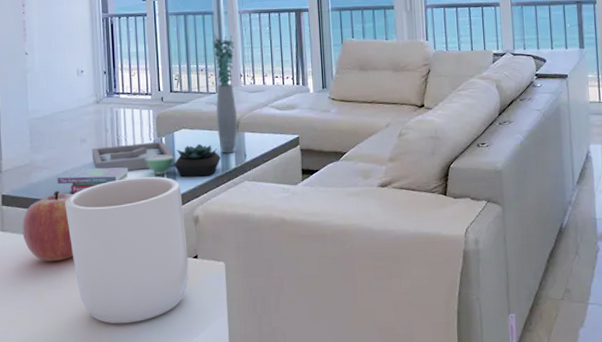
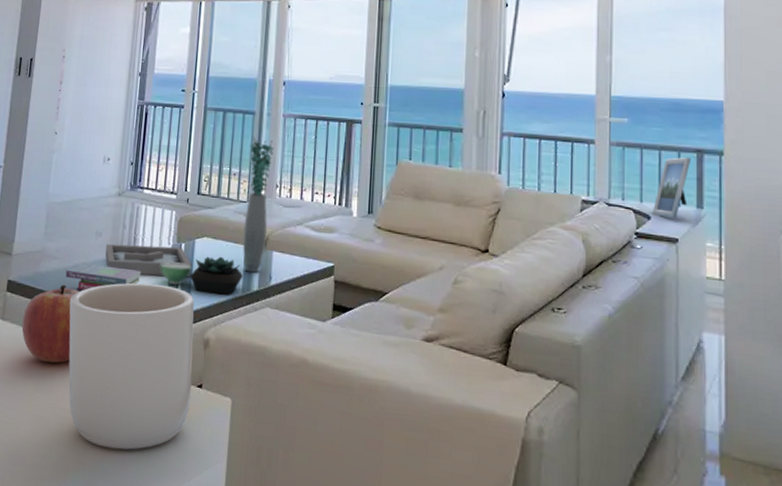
picture frame: none [546,9,573,59] -> present [651,157,691,218]

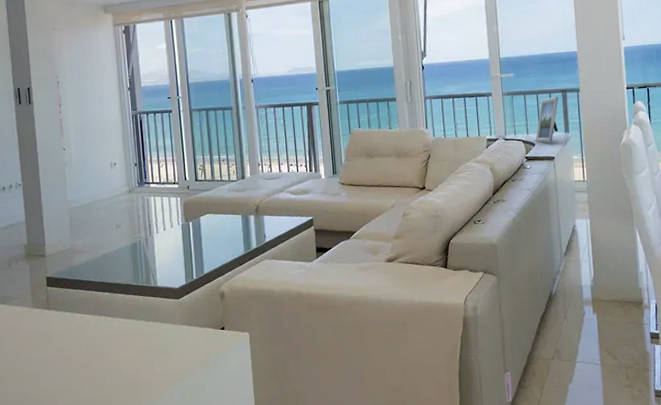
fruit: present [21,284,79,363] -> none [65,272,112,336]
books: present [65,262,141,293] -> none [95,249,160,276]
mug: present [68,282,195,450] -> none [103,257,218,390]
decorative tray: present [105,244,193,277] -> none [125,225,202,253]
bowl: present [159,262,193,286] -> none [174,238,201,256]
succulent plant: present [190,256,244,295] -> none [201,227,244,257]
vase: present [242,136,274,273] -> none [232,127,257,235]

